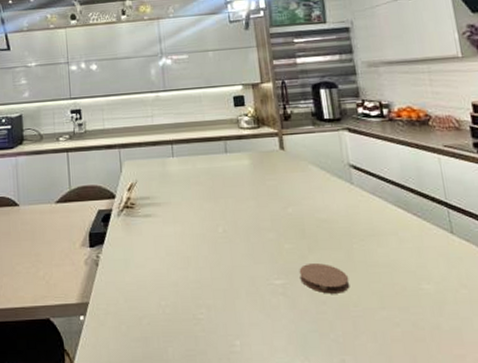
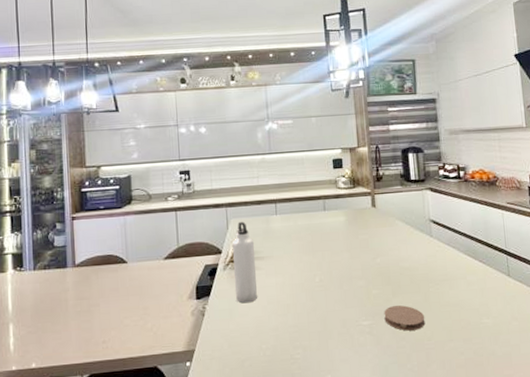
water bottle: none [126,164,155,254] -> present [232,221,258,304]

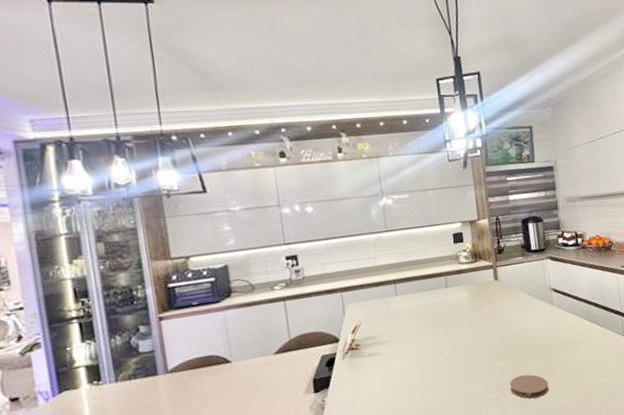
water bottle: present [232,221,258,304] -> none [351,305,381,391]

